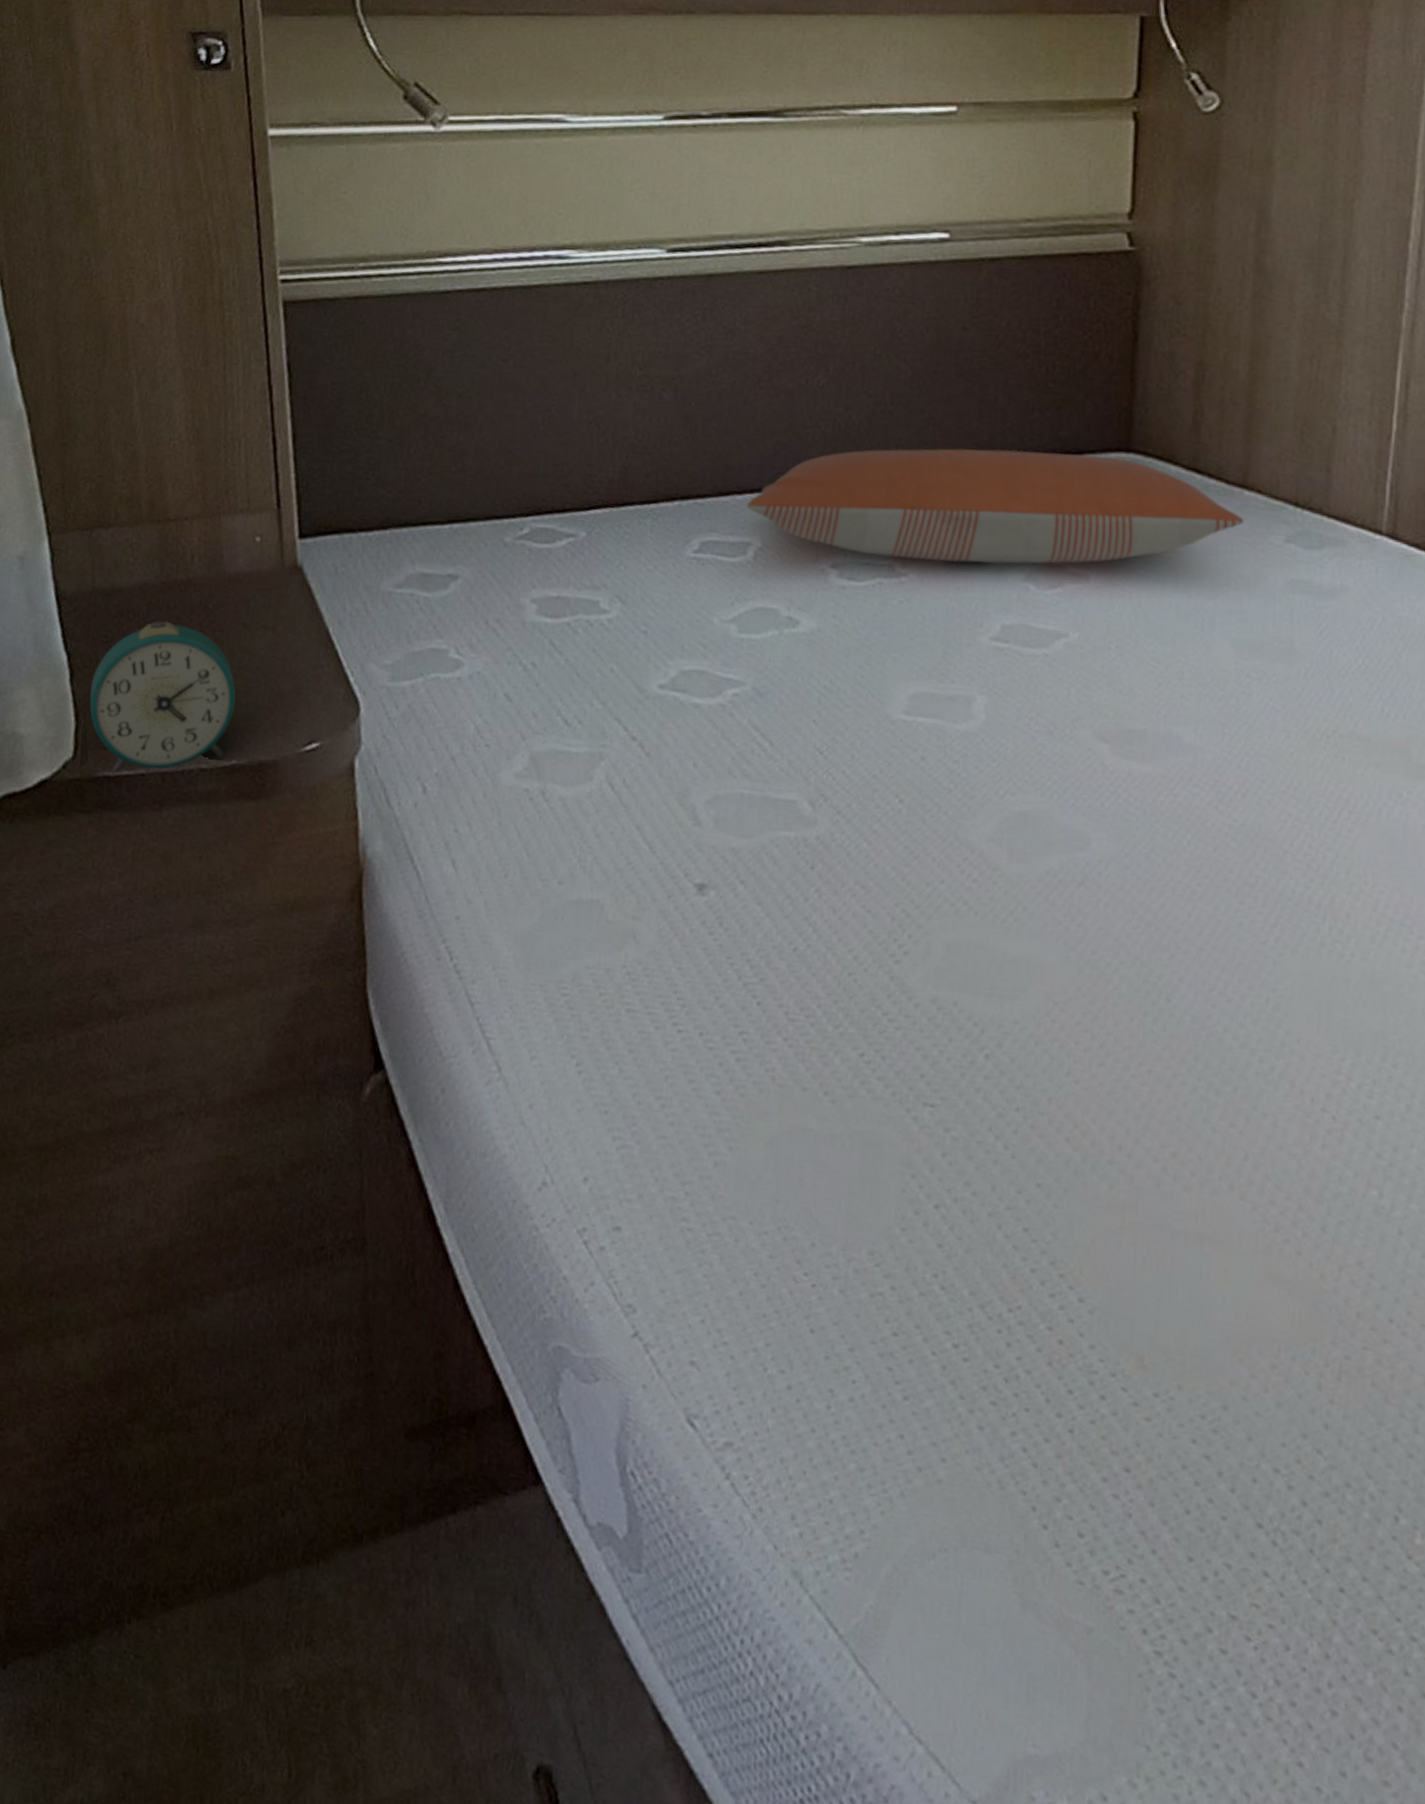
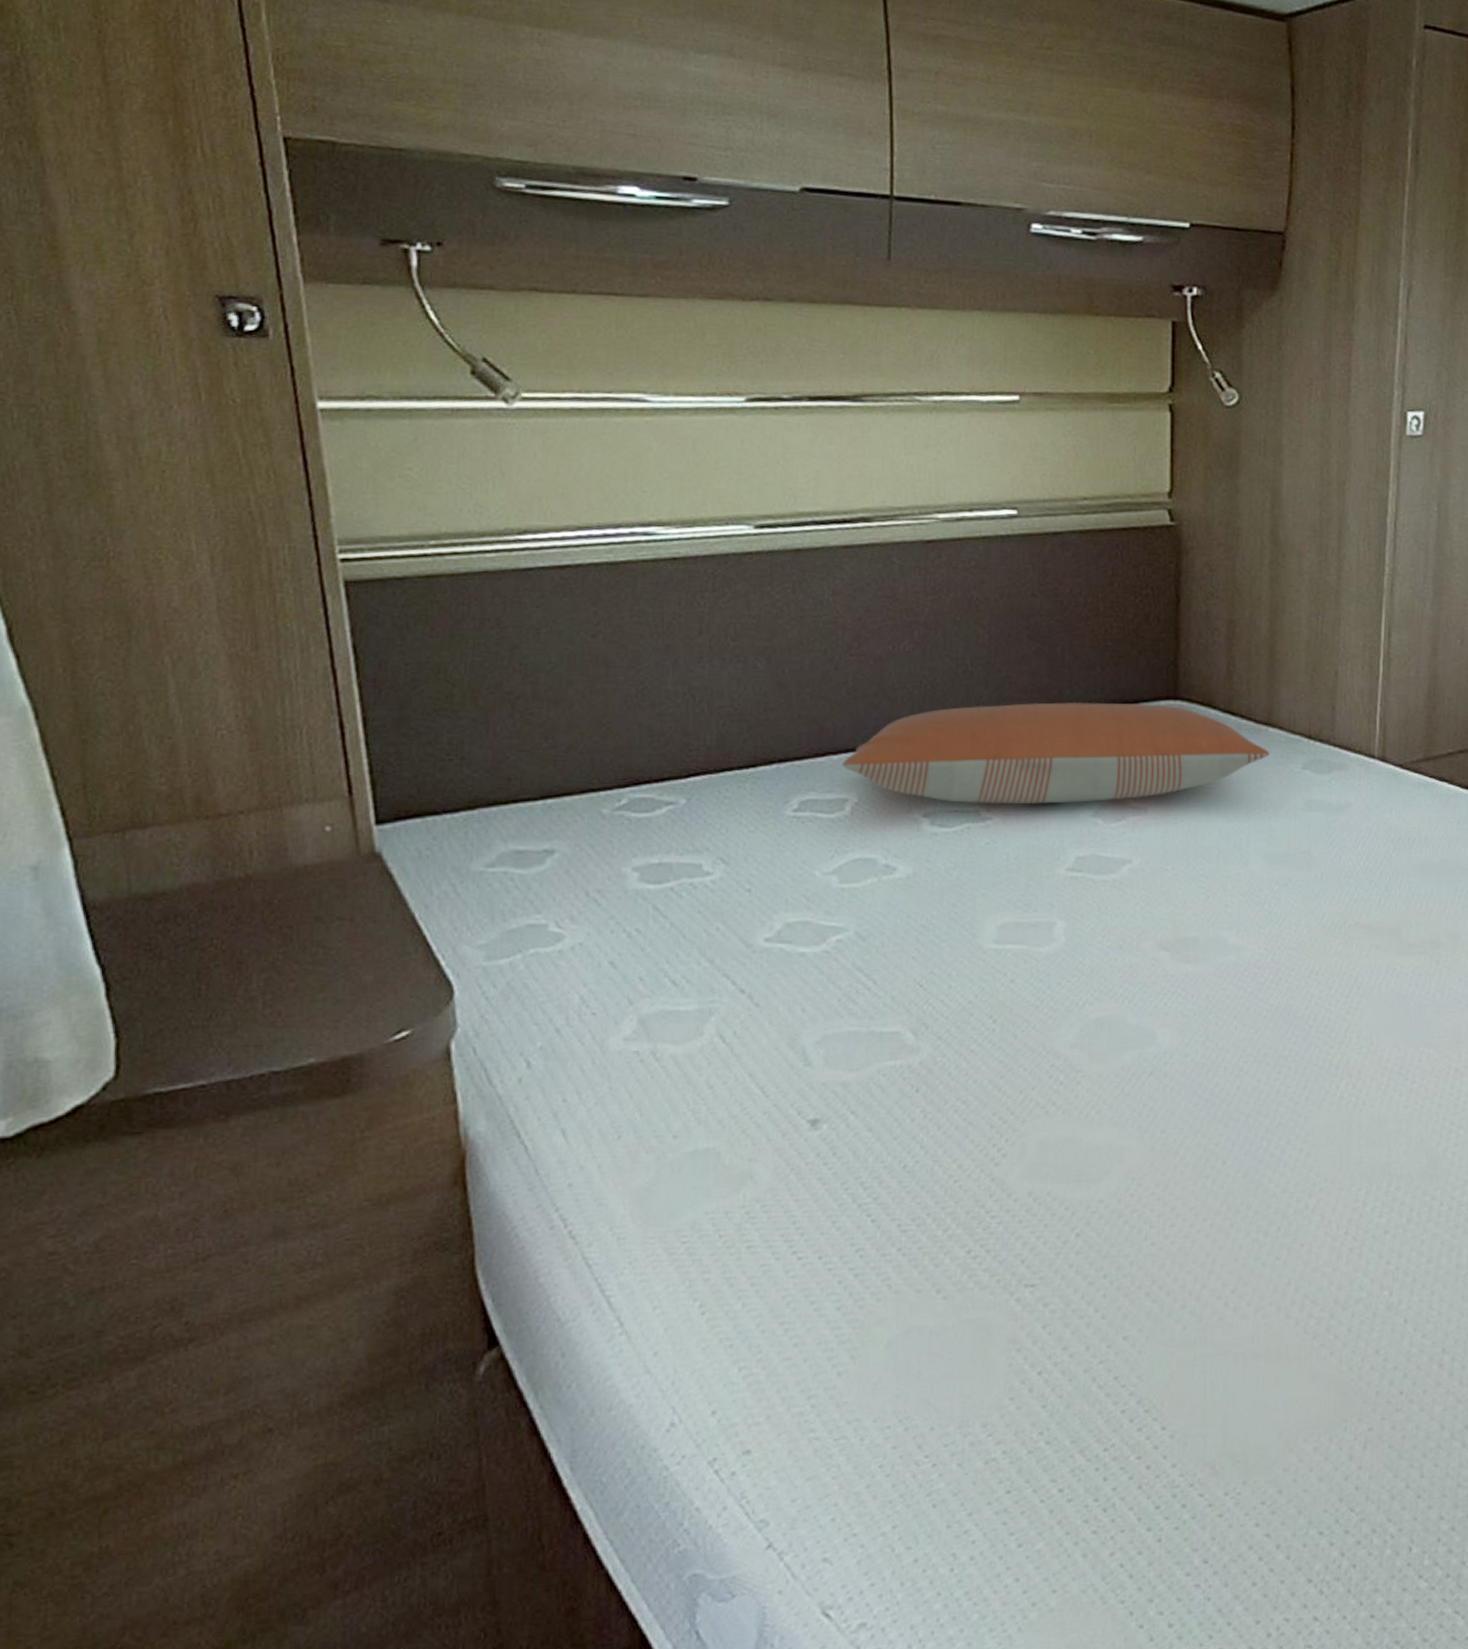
alarm clock: present [89,621,236,774] -> none [132,922,311,1089]

